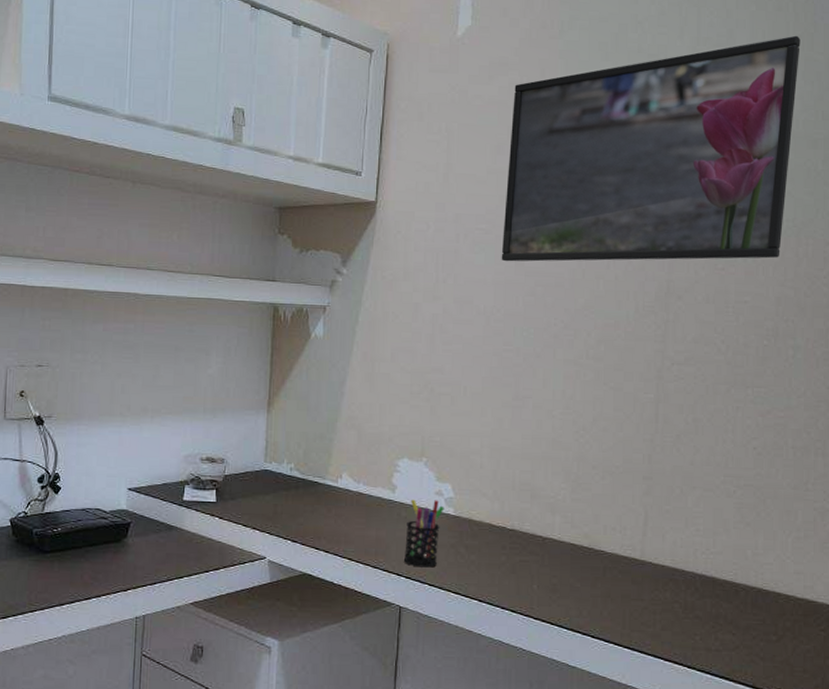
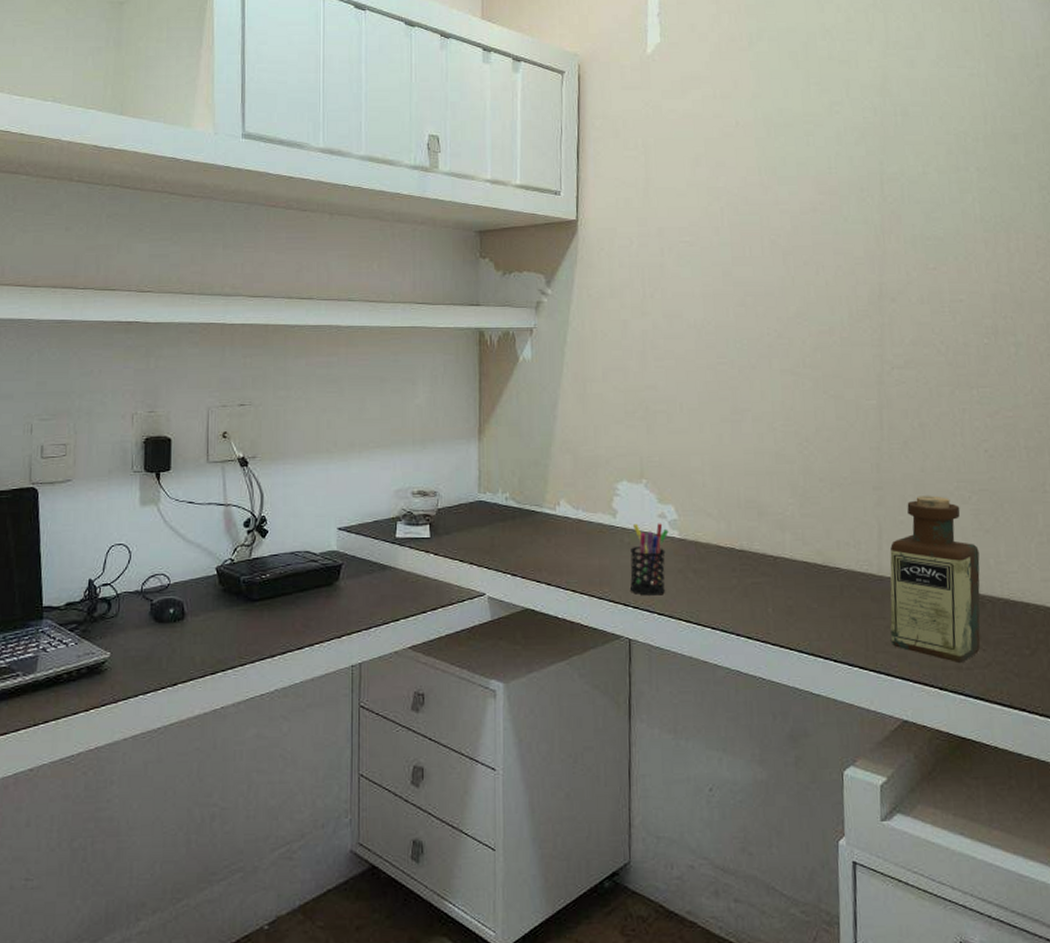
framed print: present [501,35,801,262] -> none [707,34,992,273]
bottle: none [646,487,738,645] -> present [890,496,981,664]

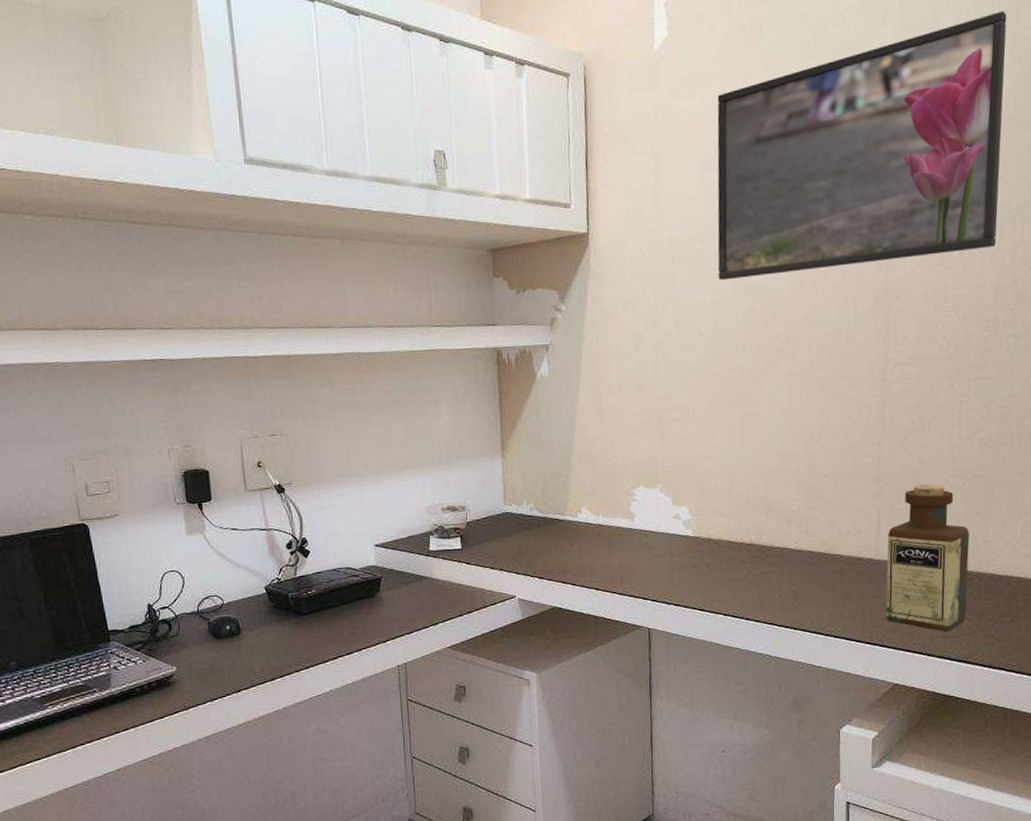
pen holder: present [629,523,669,596] -> none [648,523,683,590]
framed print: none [707,34,992,273] -> present [717,10,1007,281]

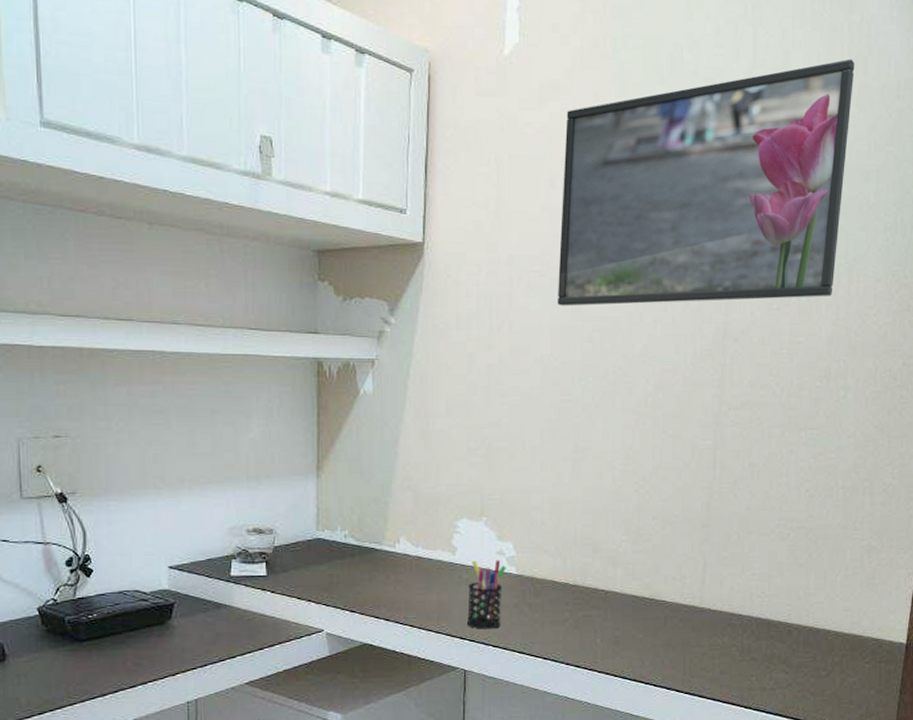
pen holder: none [648,523,683,590] -> present [466,560,506,629]
bottle: present [885,484,970,633] -> none [705,533,791,685]

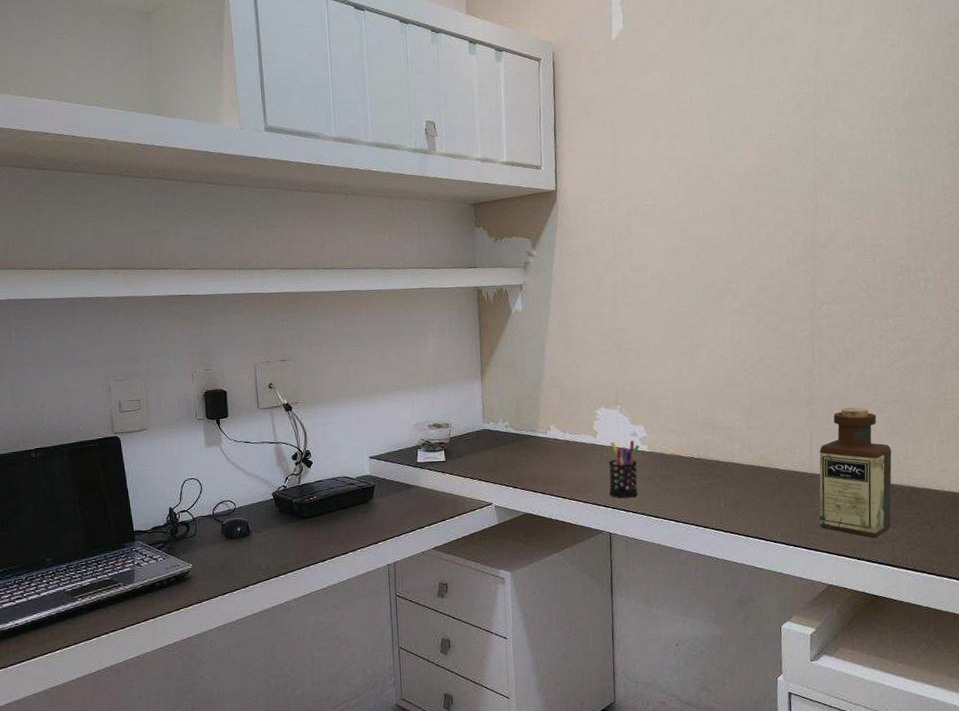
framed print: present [557,58,855,306] -> none [665,9,909,231]
bottle: none [705,533,791,685] -> present [819,407,892,539]

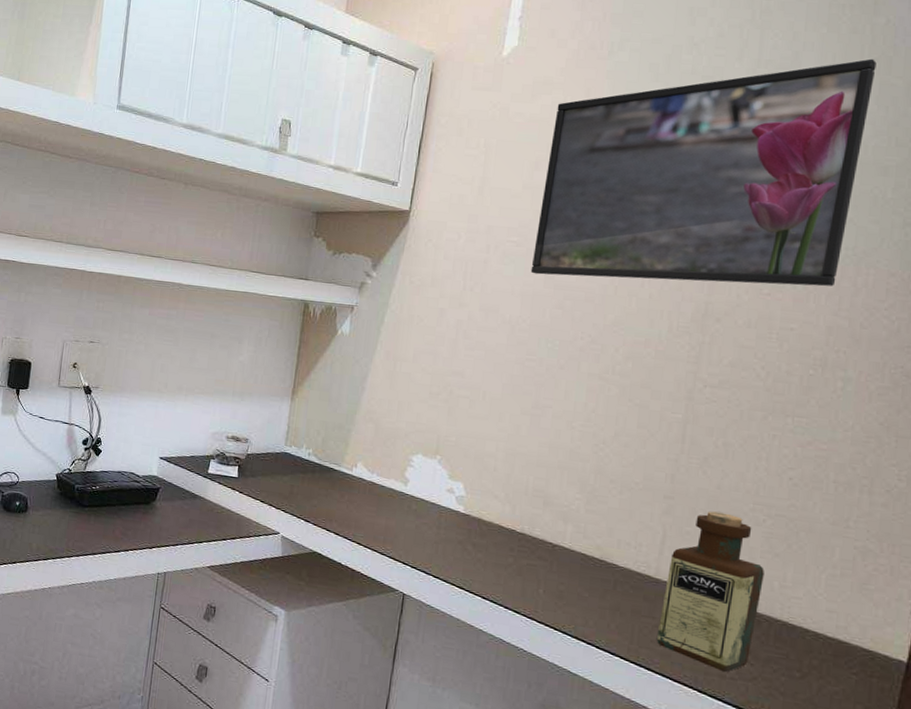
pen holder: present [609,440,640,499] -> none [410,493,455,561]
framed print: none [665,9,909,231] -> present [530,58,877,287]

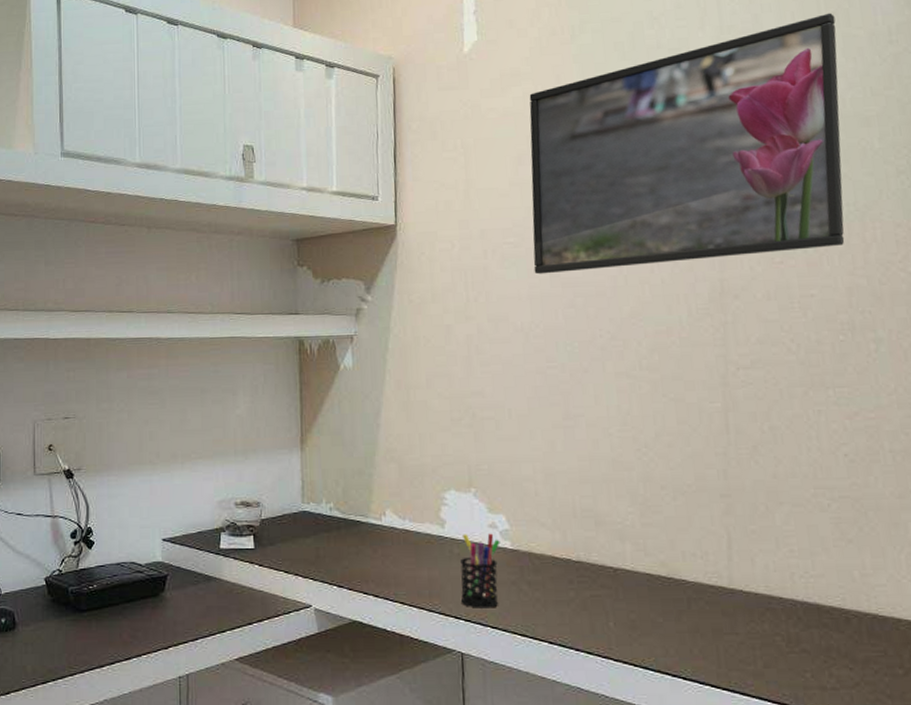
pen holder: none [410,493,455,561] -> present [460,533,500,608]
bottle: present [656,511,764,673] -> none [741,503,847,683]

